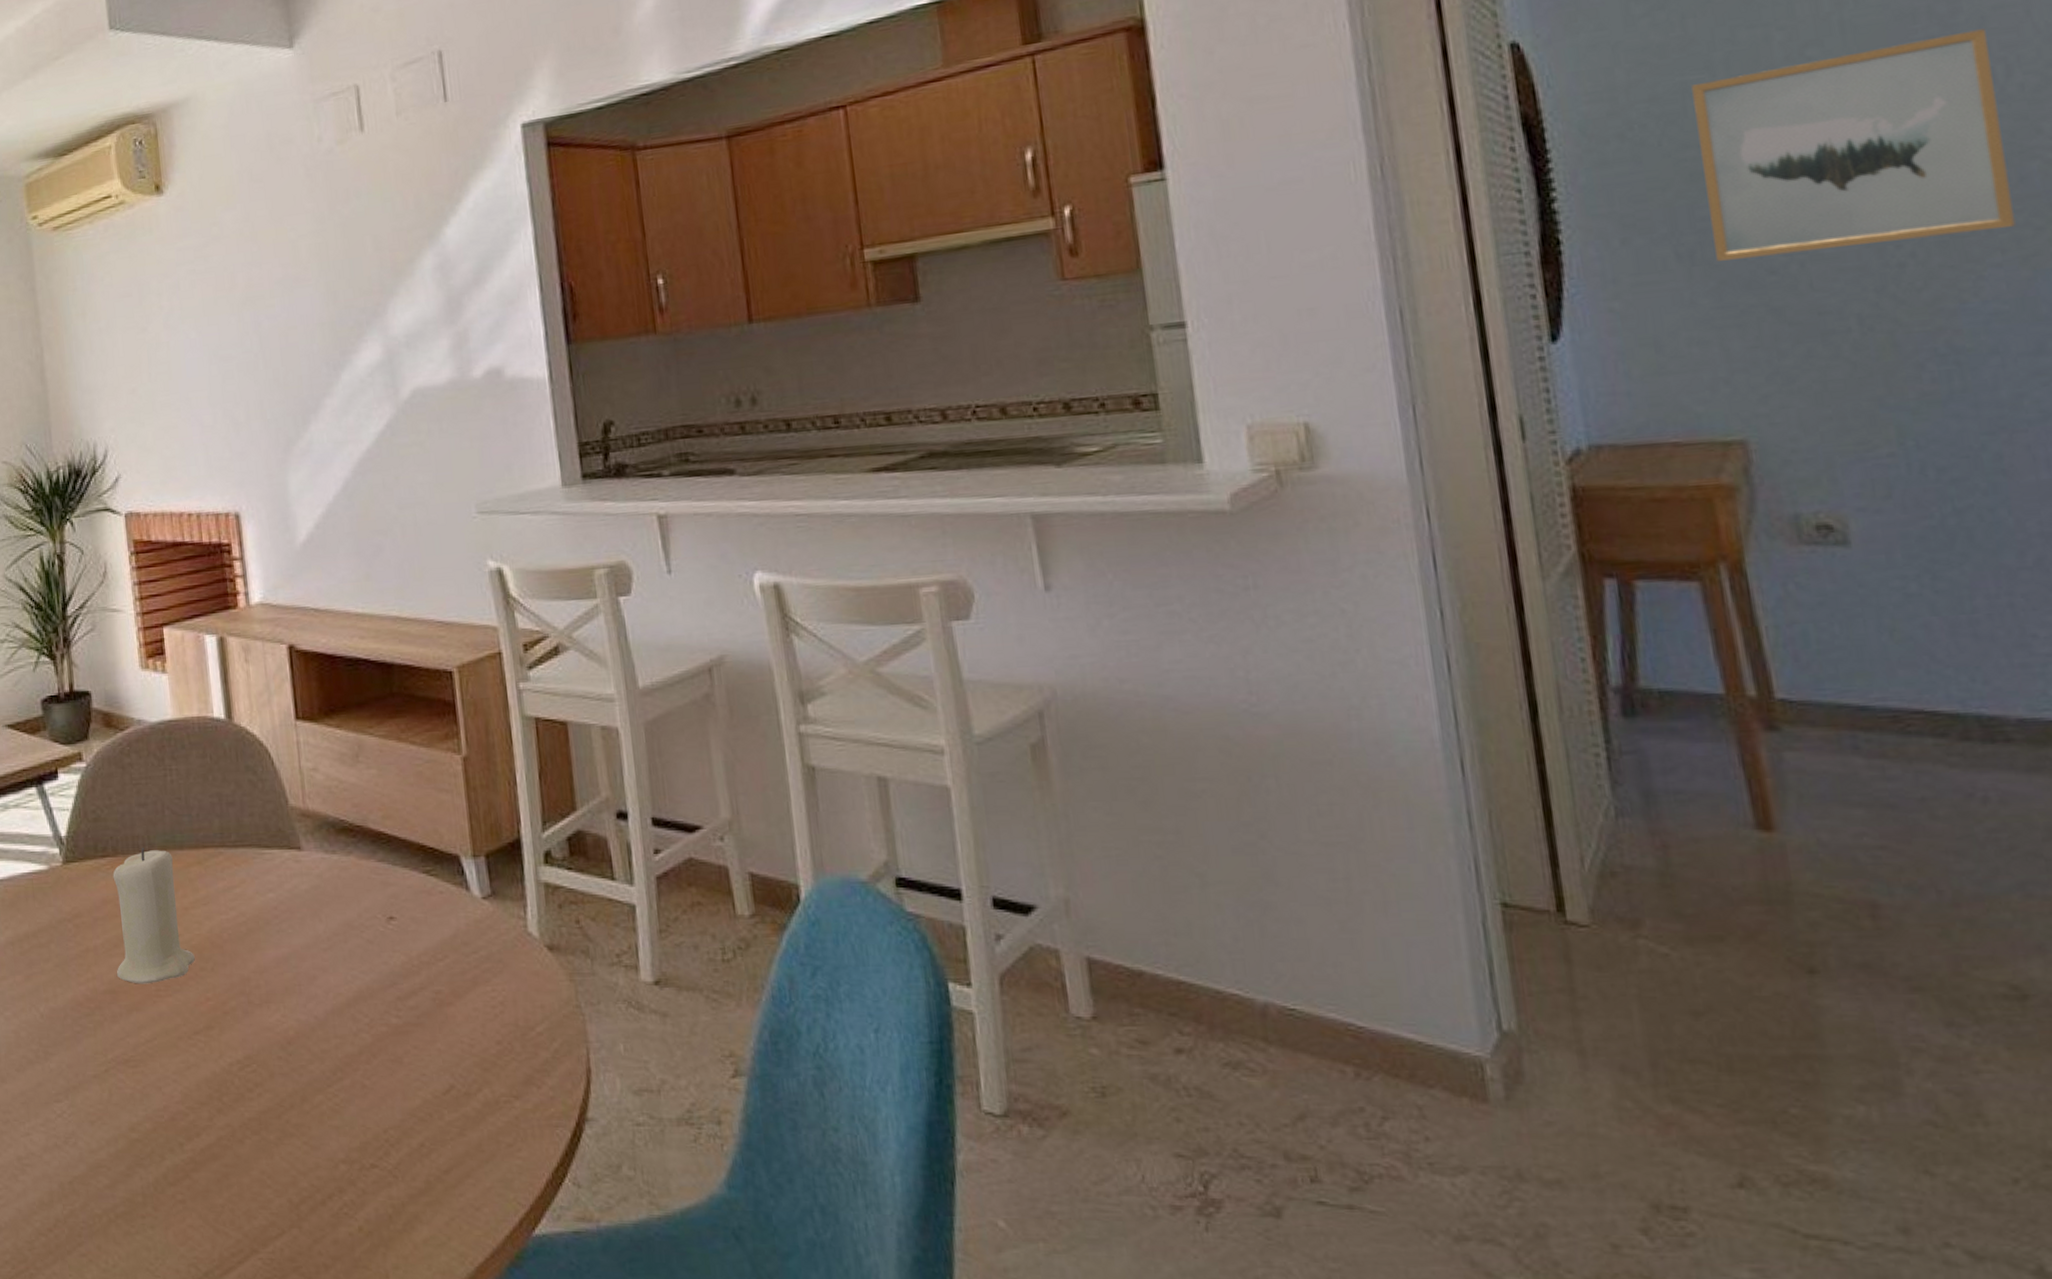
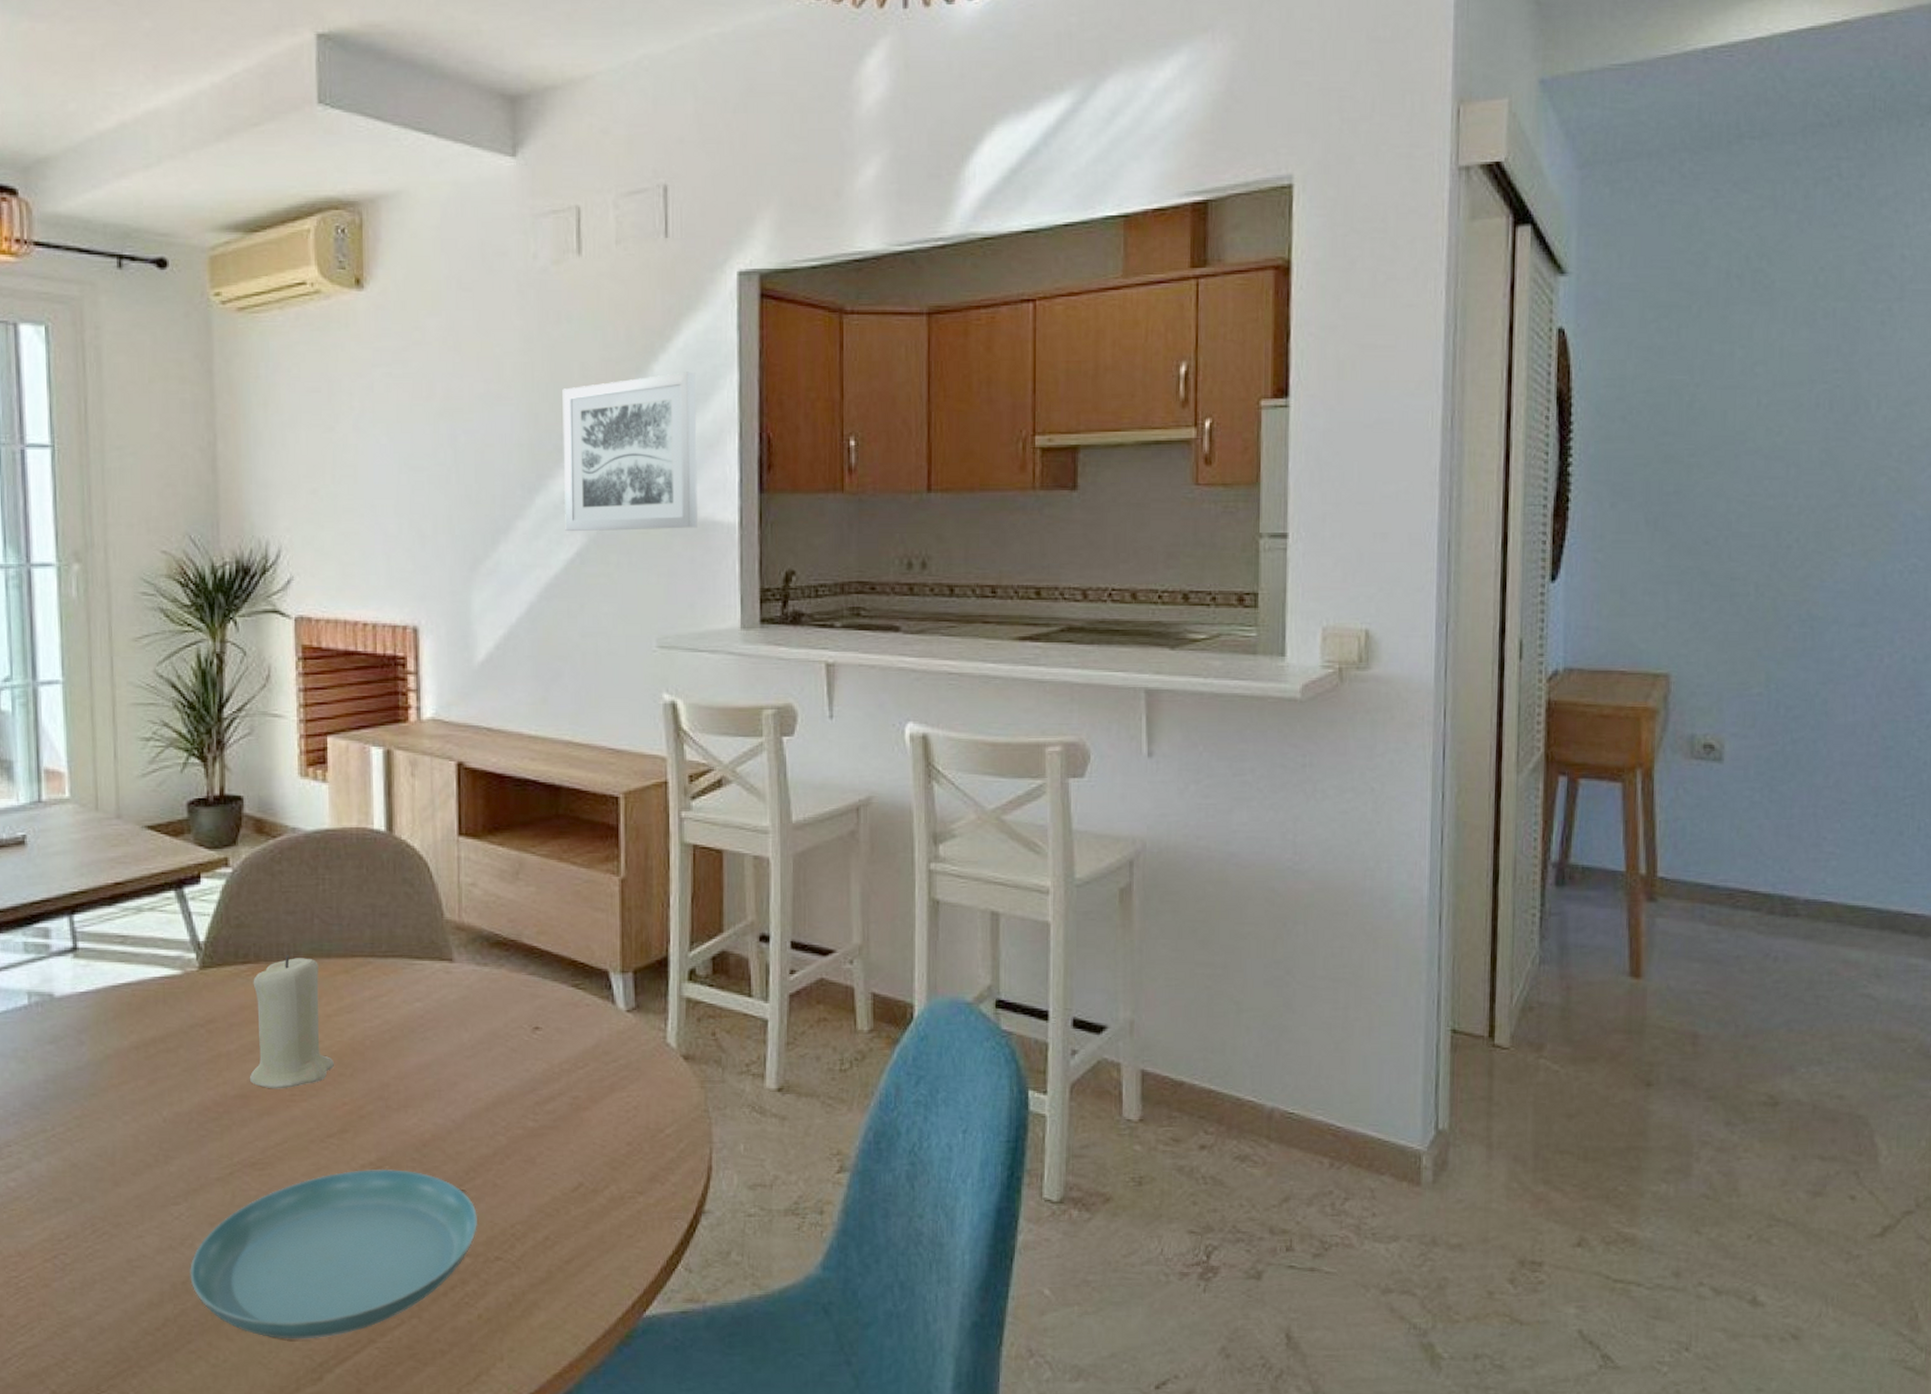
saucer: none [75,1067,351,1247] -> present [190,1168,478,1339]
wall art: none [357,230,506,404] -> present [562,372,697,531]
wall art: present [1691,29,2015,261] -> none [1672,369,1870,530]

